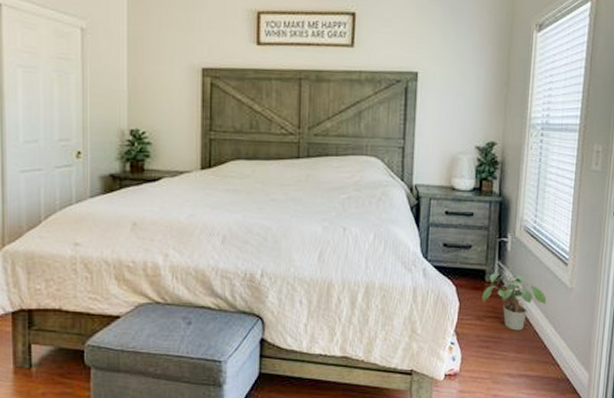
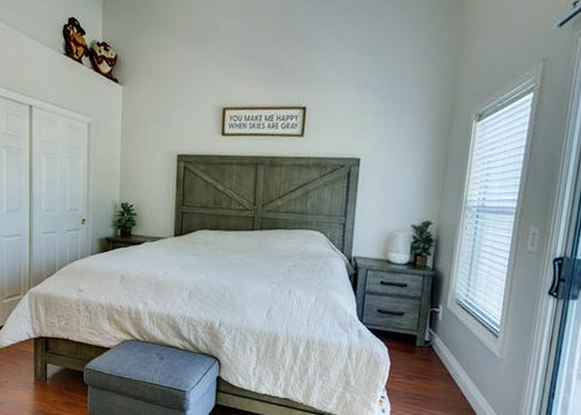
potted plant: present [481,273,547,331] -> none [412,339,475,393]

